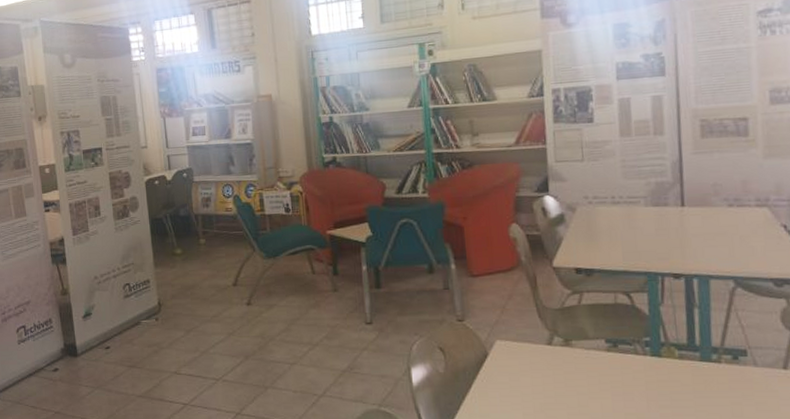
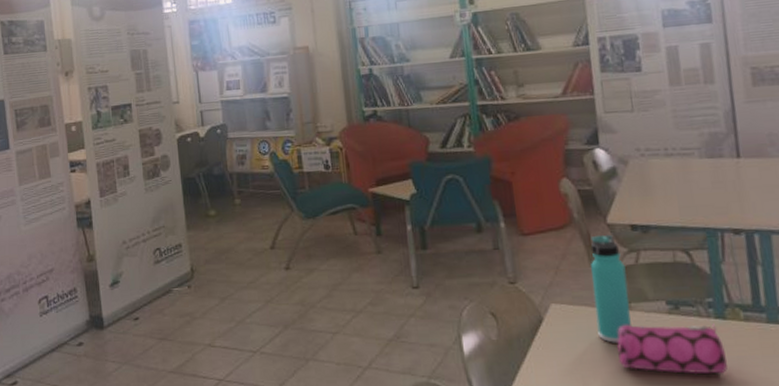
thermos bottle: none [536,277,571,377] -> present [590,234,631,343]
pencil case: none [557,361,661,407] -> present [617,324,728,375]

